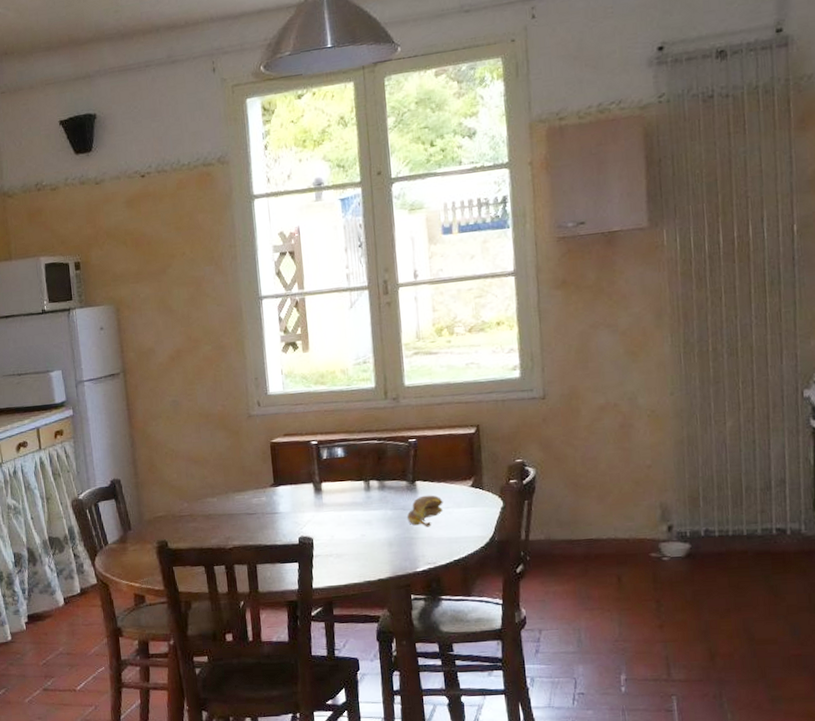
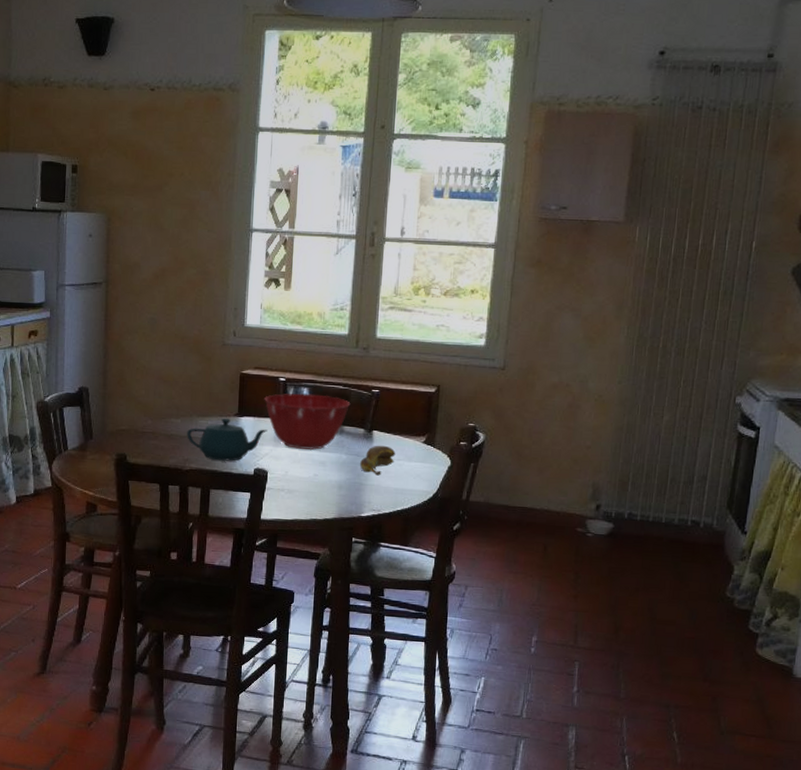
teapot: none [225,489,307,535] -> present [187,418,268,461]
mixing bowl: none [298,452,389,511] -> present [264,393,351,450]

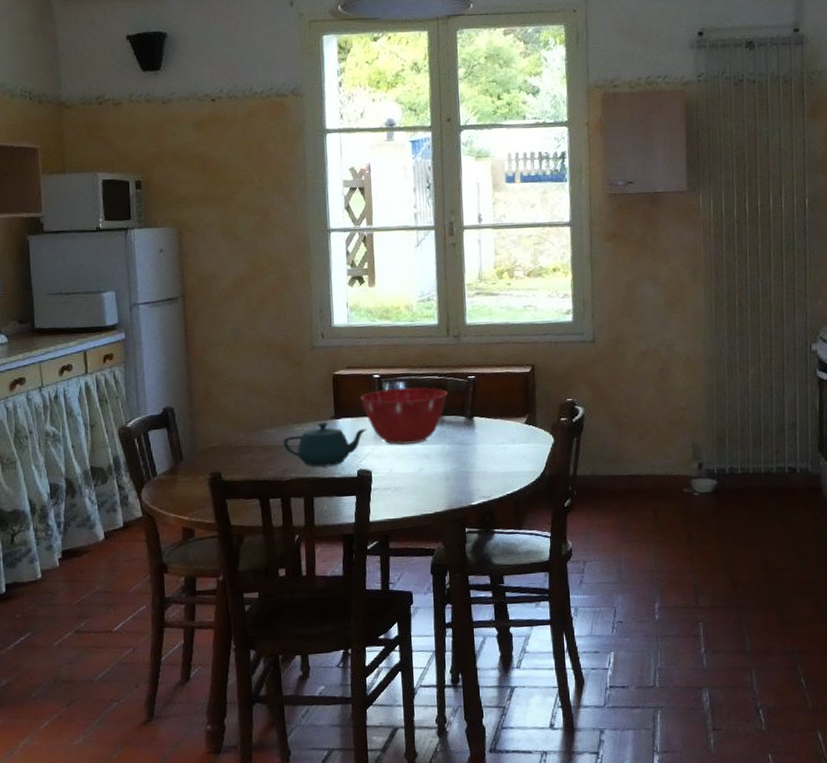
banana: present [359,445,396,476] -> none [464,430,499,462]

